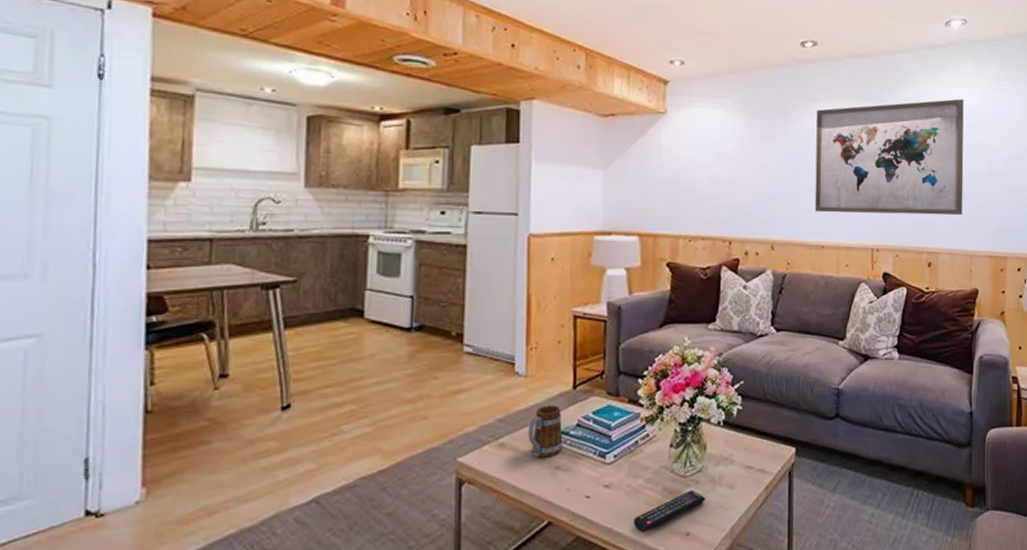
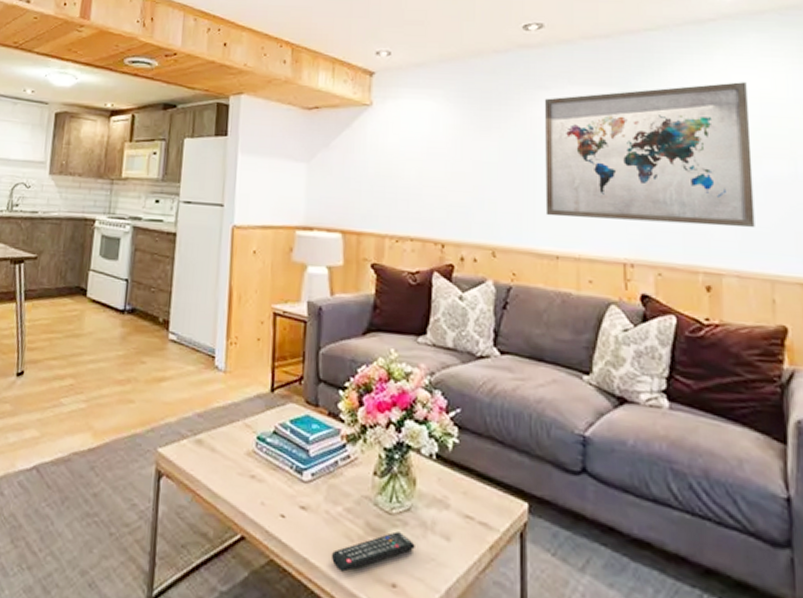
mug: present [528,405,563,458] -> none [224,405,259,464]

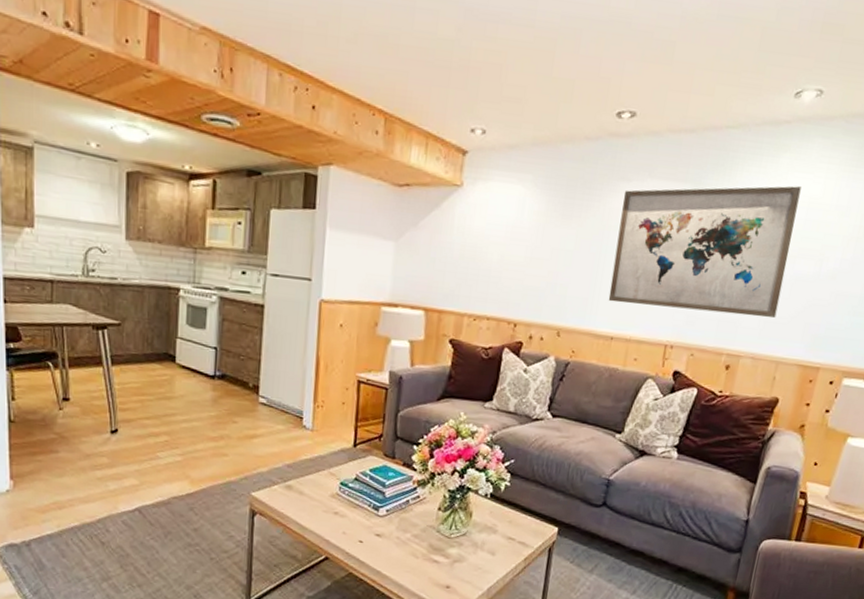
remote control: present [331,531,415,572] -> none [399,550,467,579]

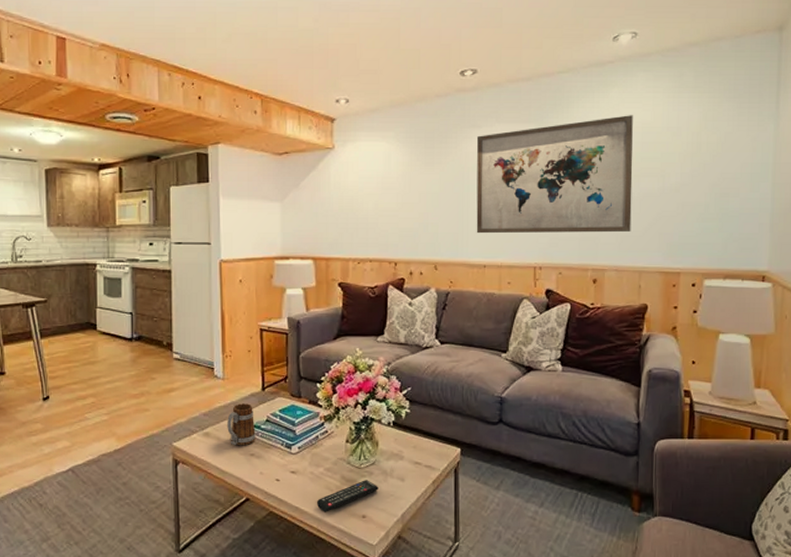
mug: none [311,458,343,503] -> present [227,403,256,446]
remote control: none [399,550,467,579] -> present [316,480,379,512]

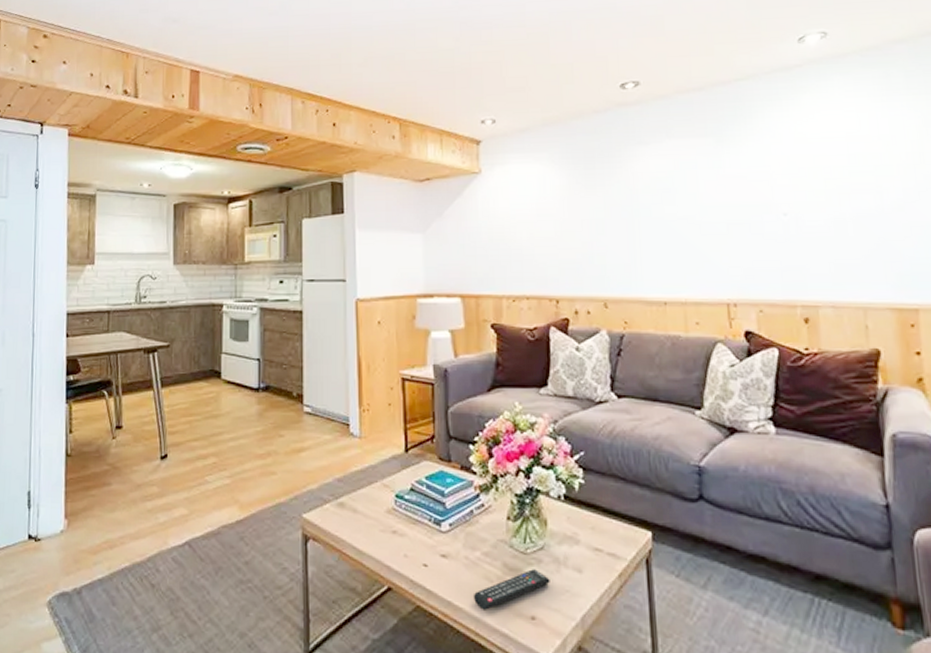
mug: present [227,403,256,446] -> none [365,467,398,521]
wall art: present [476,115,633,234] -> none [644,123,847,265]

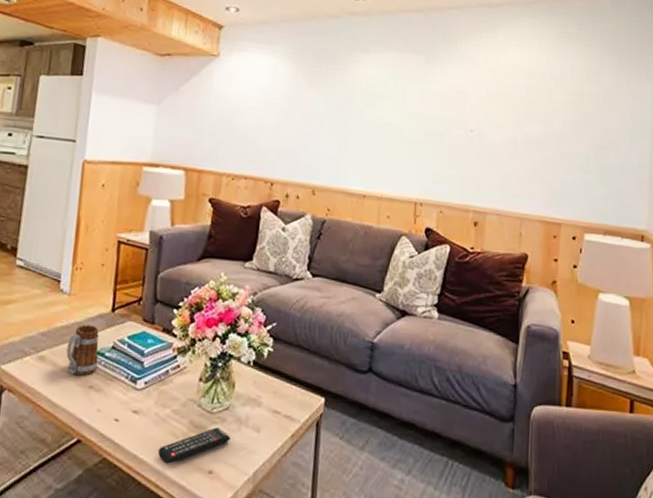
mug: none [365,467,398,521] -> present [66,324,99,376]

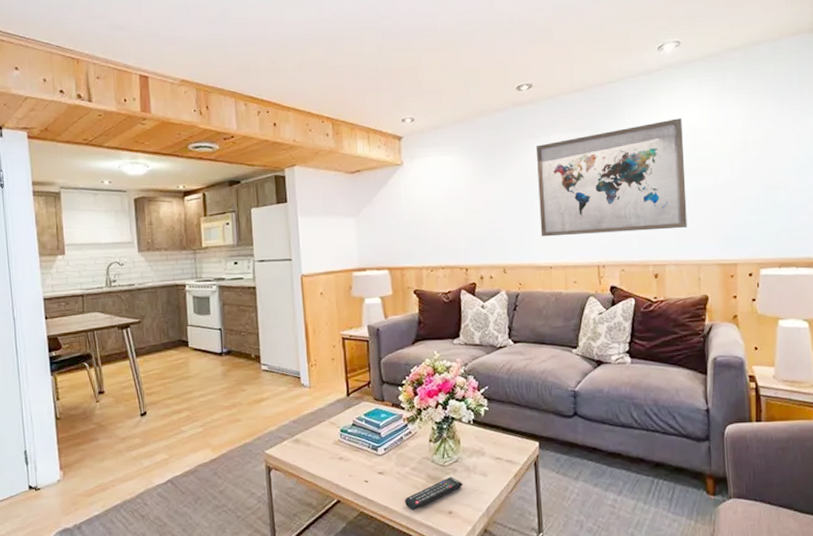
mug: present [66,324,99,376] -> none [315,409,343,450]
wall art: none [358,58,519,176] -> present [535,118,687,237]

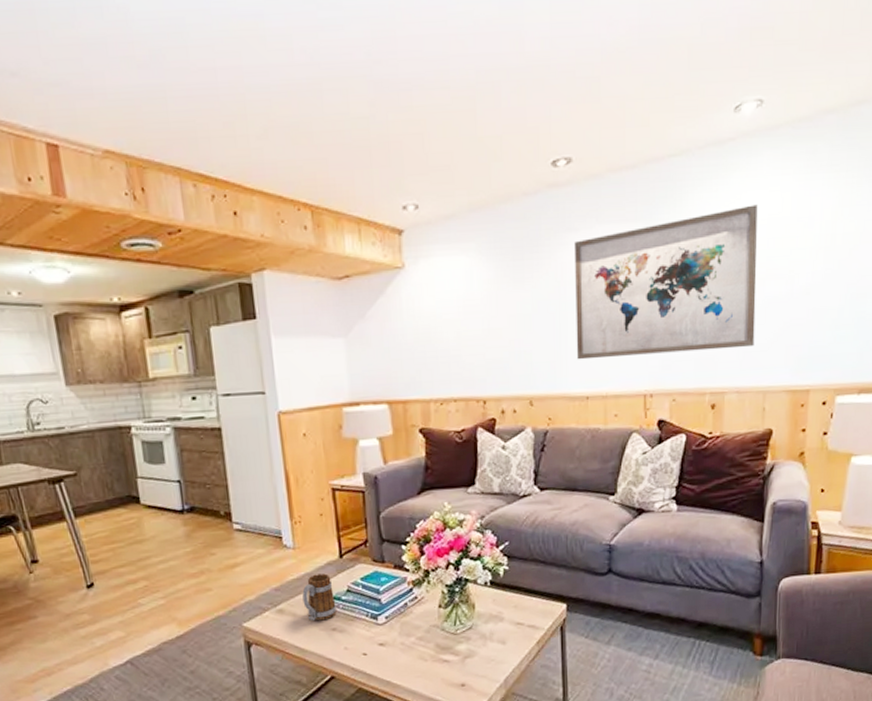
mug: none [315,409,343,450] -> present [302,573,337,621]
remote control: present [404,477,463,510] -> none [409,646,478,684]

